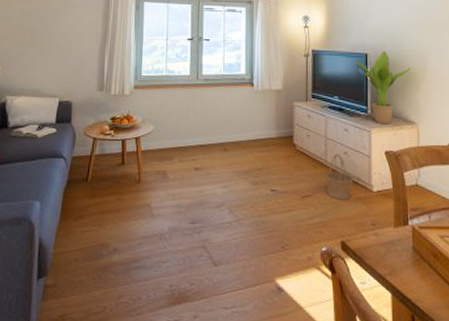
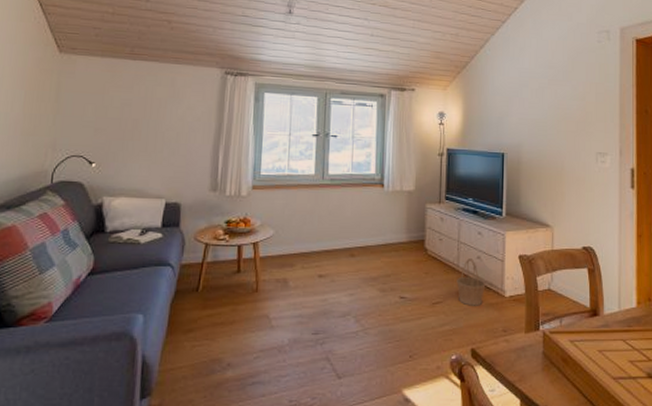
potted plant: present [355,51,411,125] -> none [491,151,548,228]

